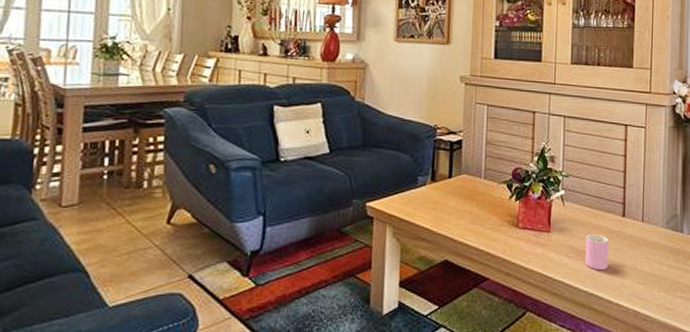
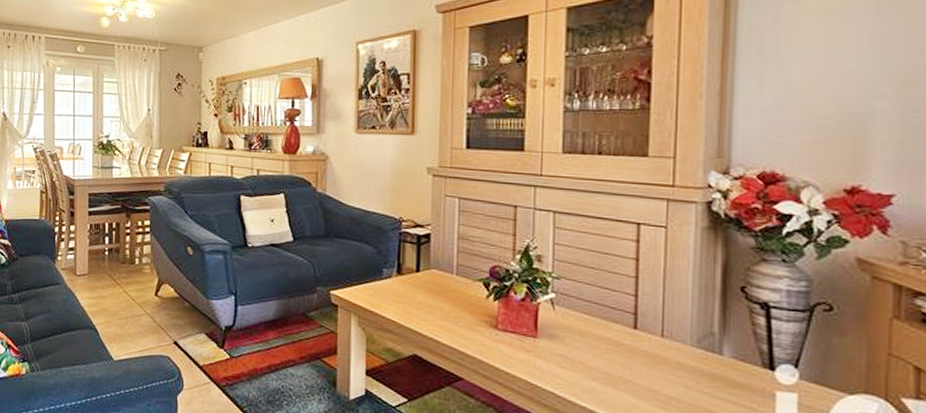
cup: present [585,233,609,271] -> none [583,344,614,387]

